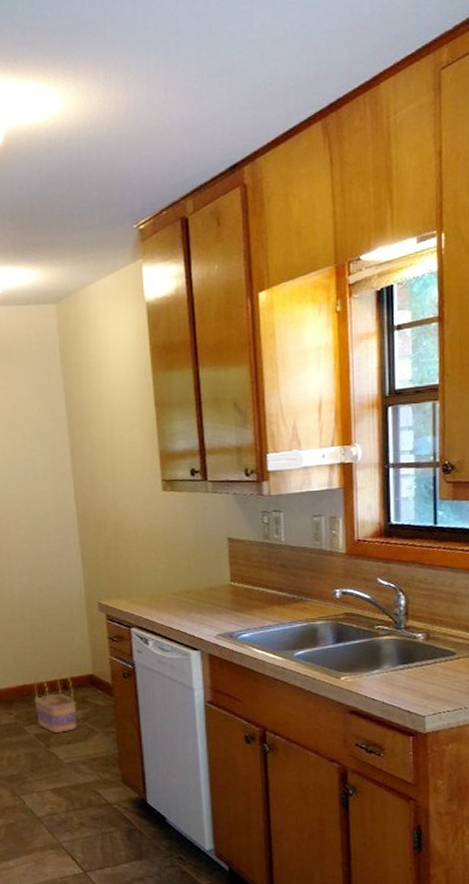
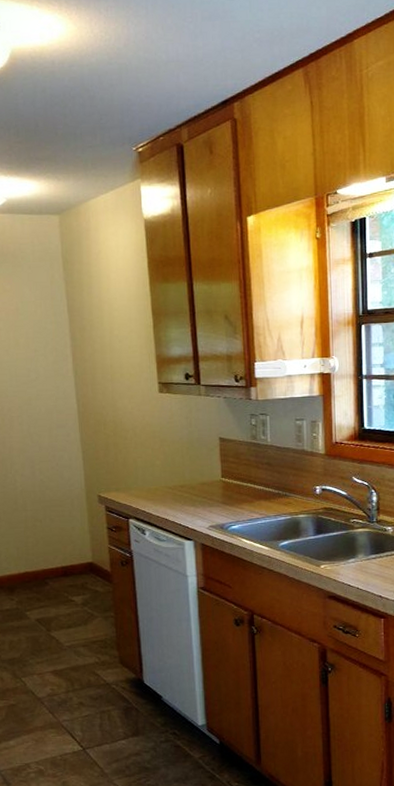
basket: present [34,671,77,734] -> none [35,559,77,619]

